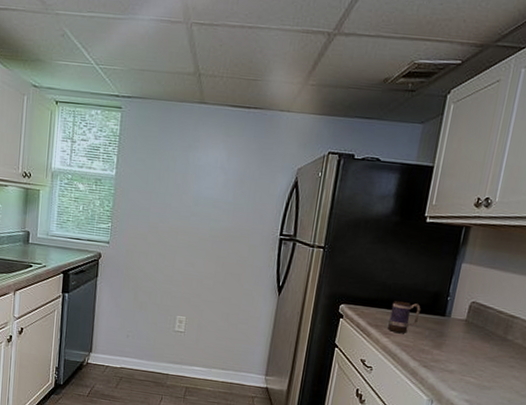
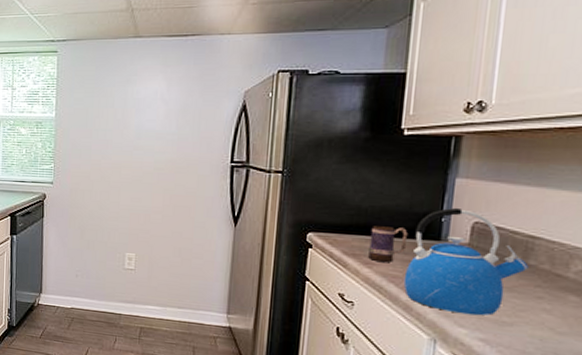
kettle: none [413,288,507,381] -> present [403,207,529,316]

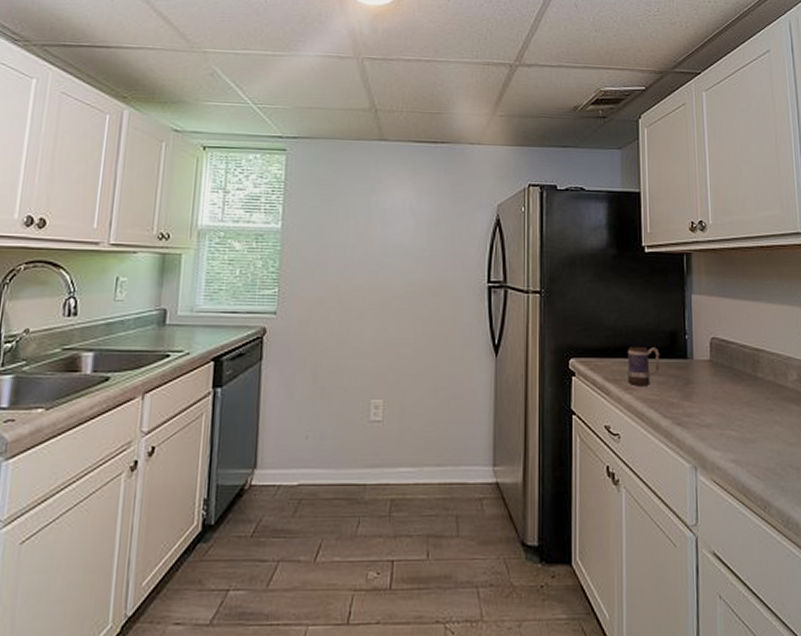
kettle: present [403,207,529,316] -> none [661,323,758,435]

